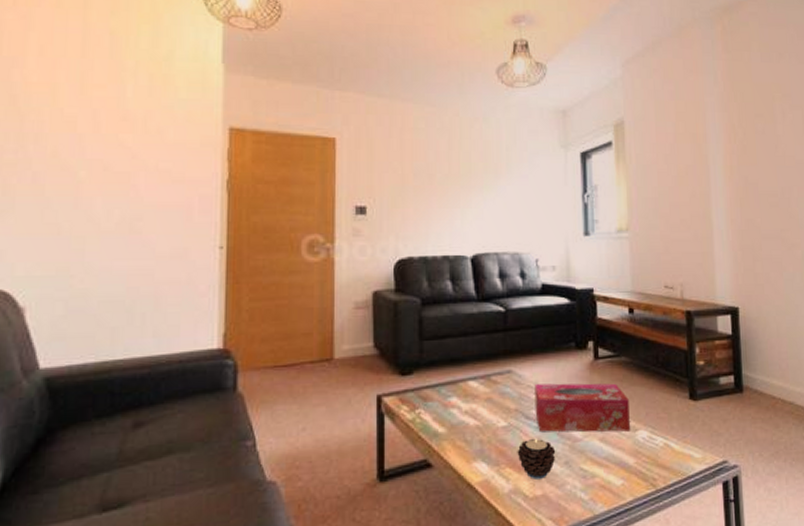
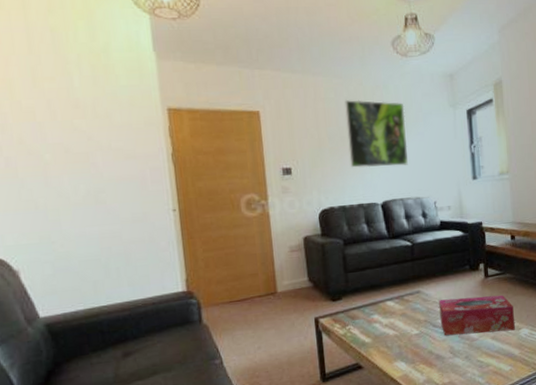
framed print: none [436,132,508,213] -> present [344,100,408,168]
candle: present [517,437,556,479] -> none [428,340,458,371]

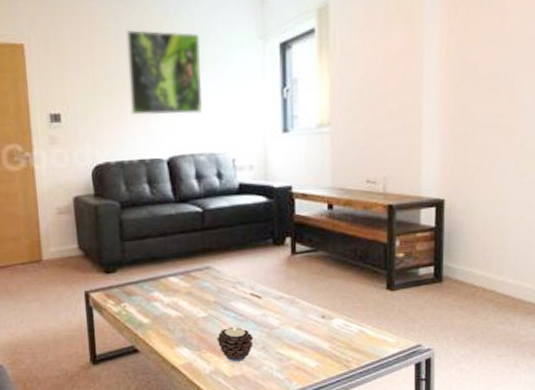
candle: none [428,340,458,371] -> present [217,326,254,362]
tissue box: present [439,295,515,336] -> none [232,276,326,321]

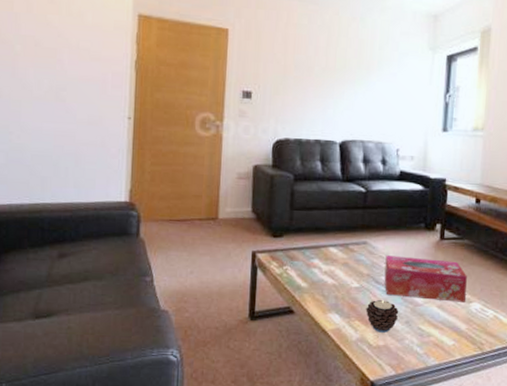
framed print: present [126,30,202,116] -> none [313,29,380,106]
tissue box: none [232,276,326,321] -> present [384,256,467,302]

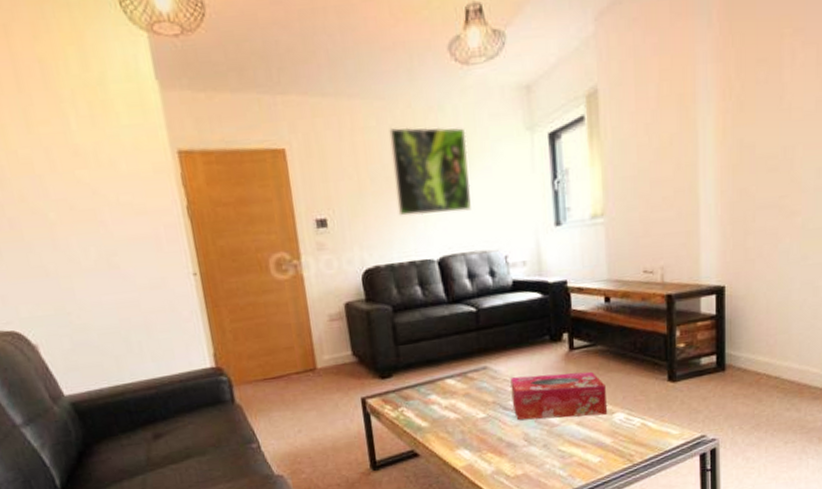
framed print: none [313,29,380,106] -> present [389,127,471,216]
candle: present [366,299,399,333] -> none [497,425,534,462]

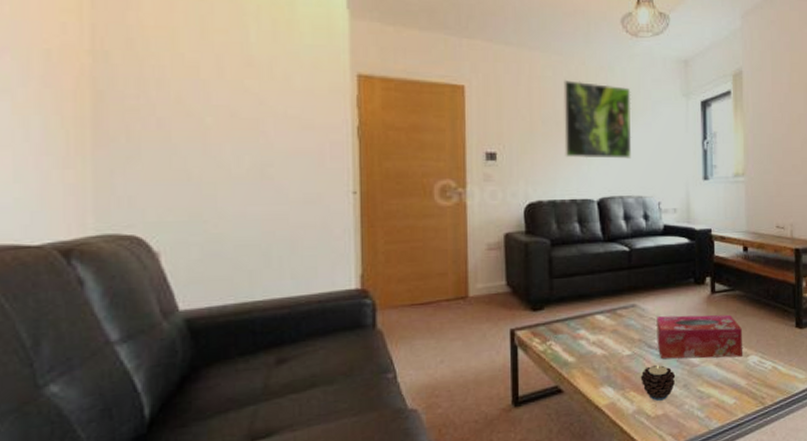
candle: none [497,425,534,462] -> present [640,364,676,401]

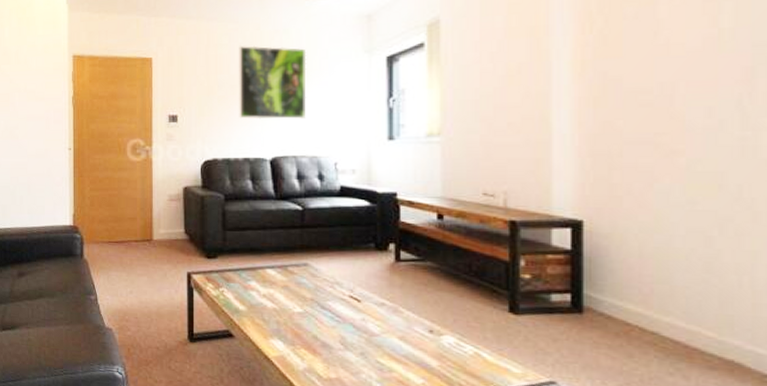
candle: present [640,364,676,401] -> none [312,326,351,364]
tissue box: present [656,314,742,359] -> none [331,279,434,335]

